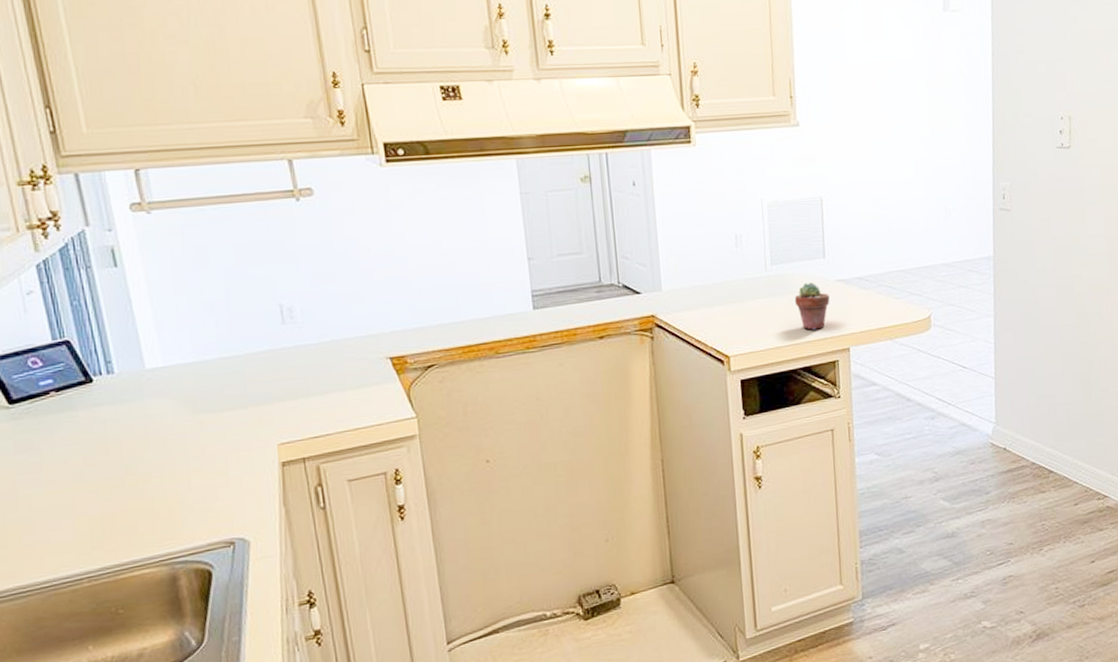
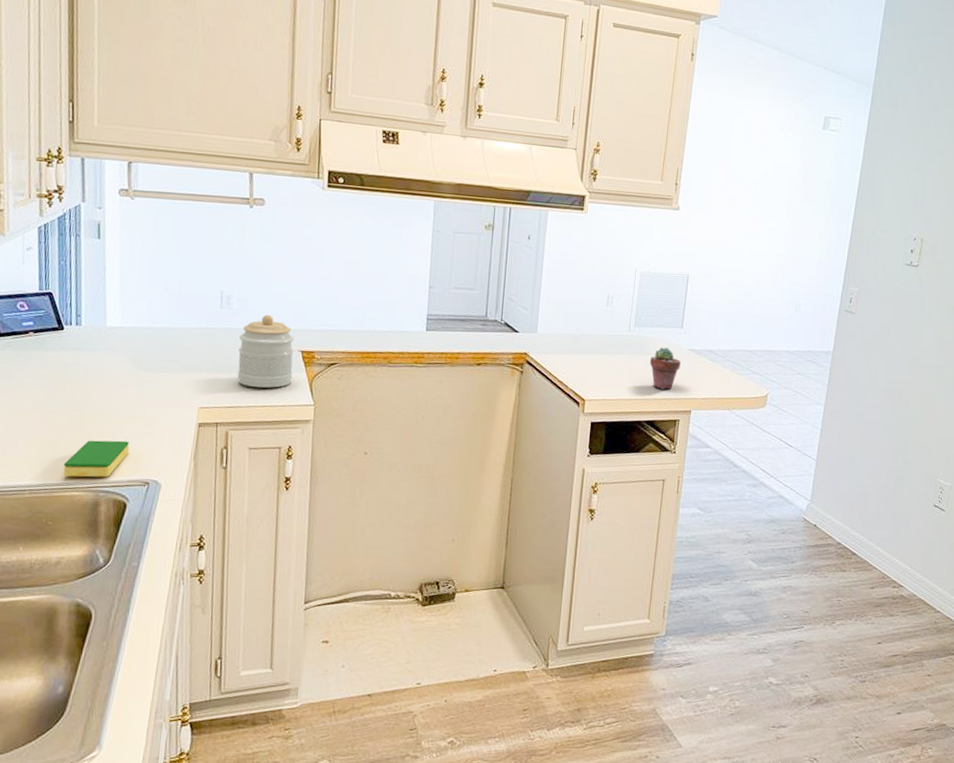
dish sponge: none [124,498,203,554] -> present [63,440,130,478]
jar: none [311,322,385,410] -> present [237,314,295,388]

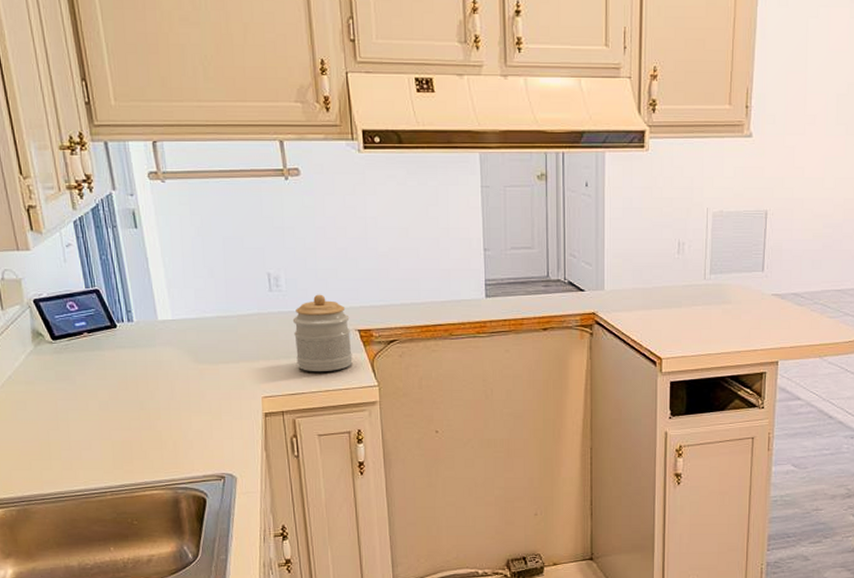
dish sponge: present [63,440,130,478] -> none [138,436,201,476]
potted succulent: present [649,347,681,390] -> none [729,295,764,341]

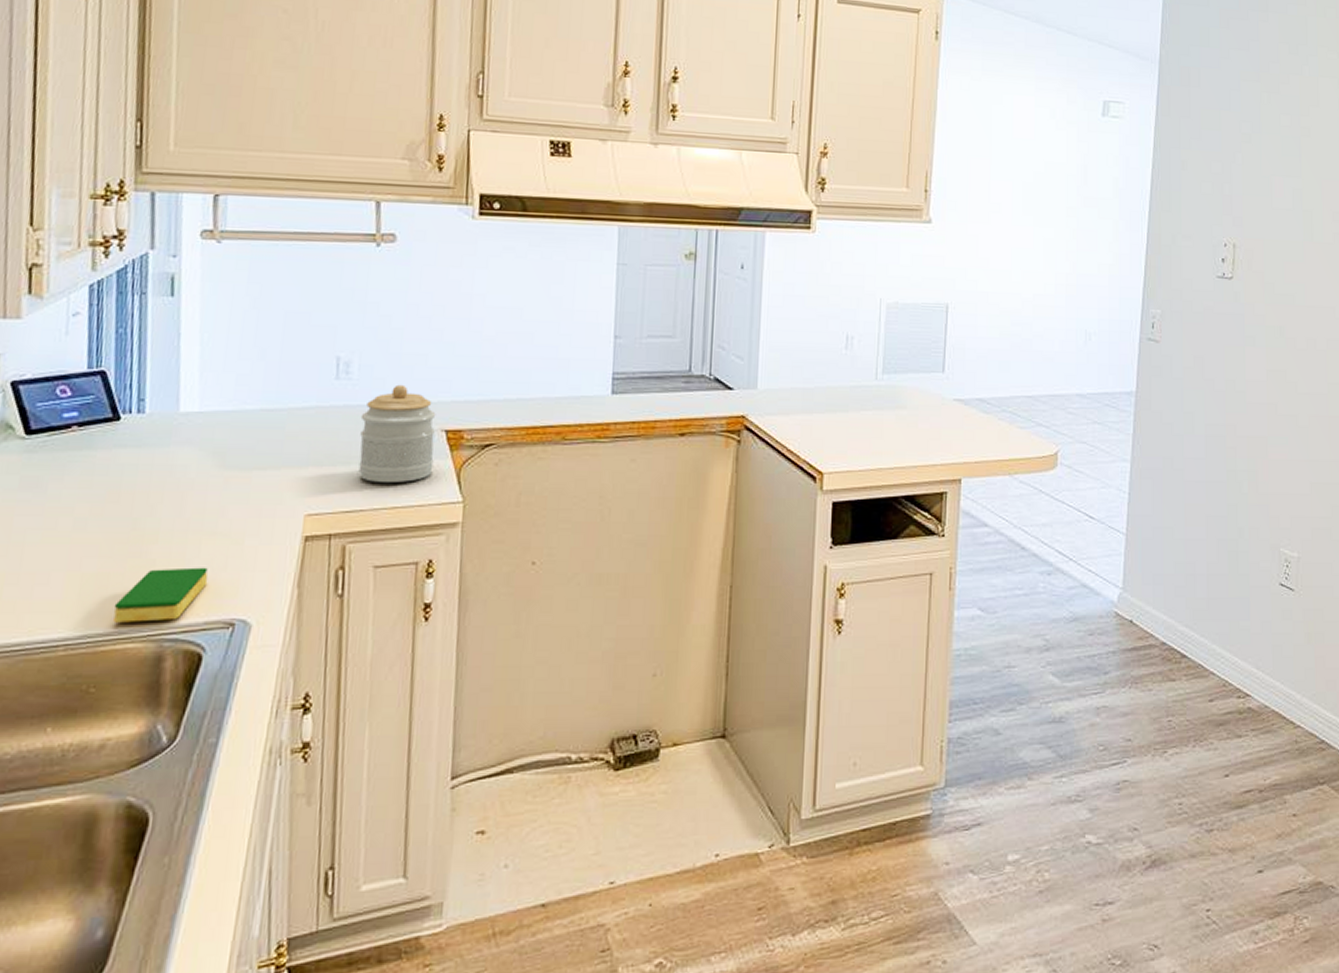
dish sponge: none [138,436,201,476] -> present [114,567,208,622]

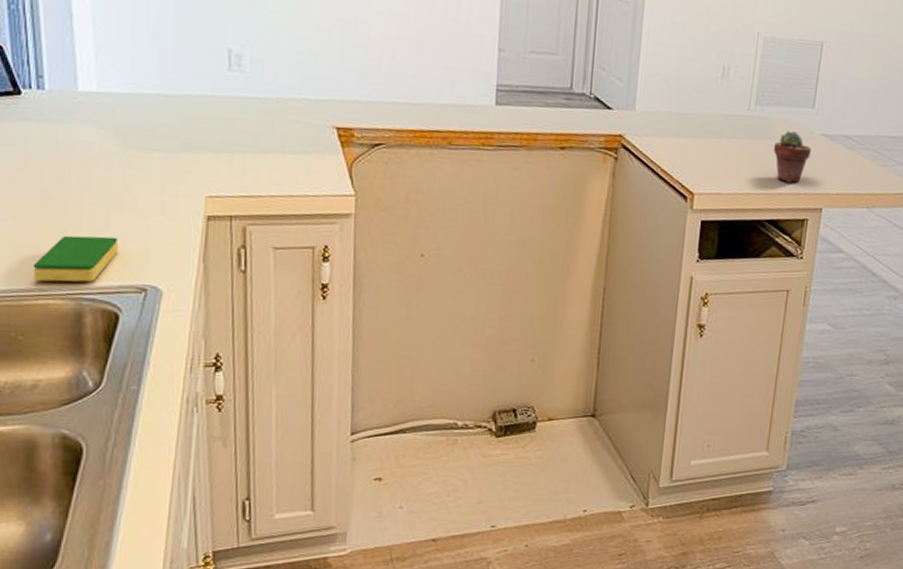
jar: present [358,384,436,484] -> none [254,80,327,174]
potted succulent: none [904,399,944,454] -> present [773,131,811,183]

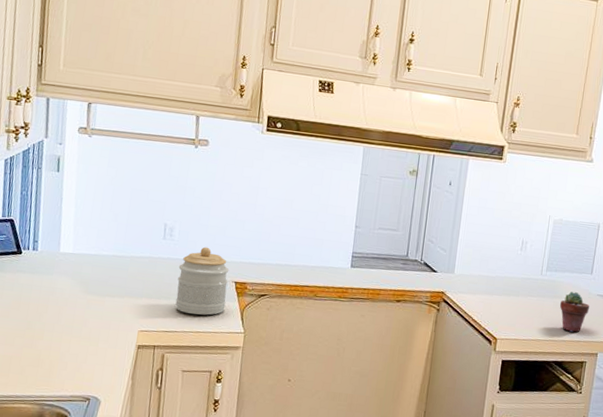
dish sponge: present [32,235,119,282] -> none [13,356,74,392]
jar: none [254,80,327,174] -> present [175,247,229,315]

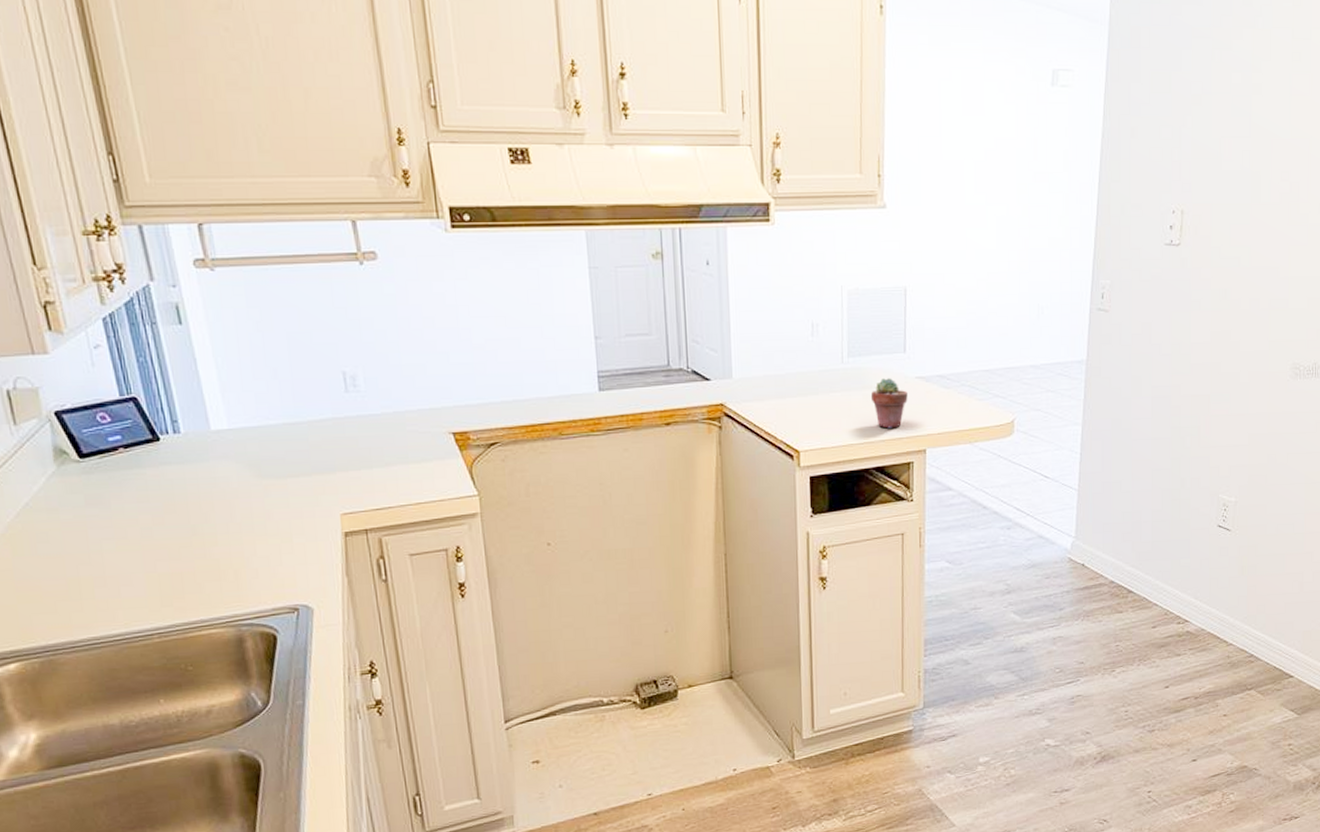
jar: present [175,247,229,315] -> none [374,393,447,483]

